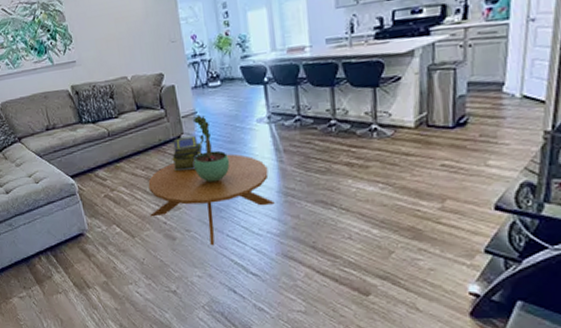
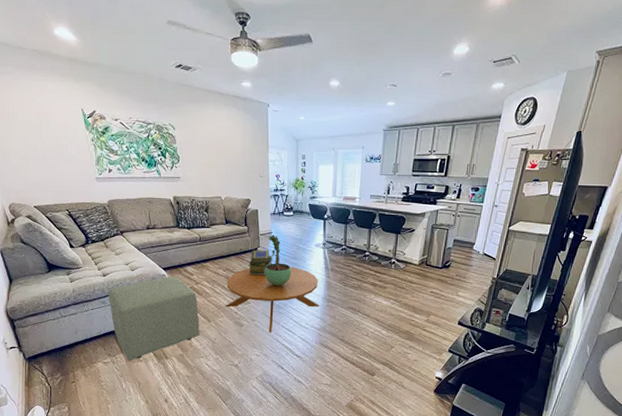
ottoman: none [13,184,124,294] -> present [108,276,200,361]

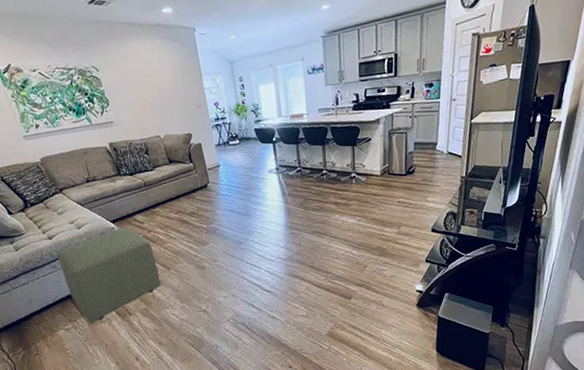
coffee table: present [224,267,320,333] -> none [180,198,283,272]
stack of books: present [248,250,273,276] -> none [200,185,226,214]
potted plant: present [265,235,292,286] -> none [217,167,248,222]

